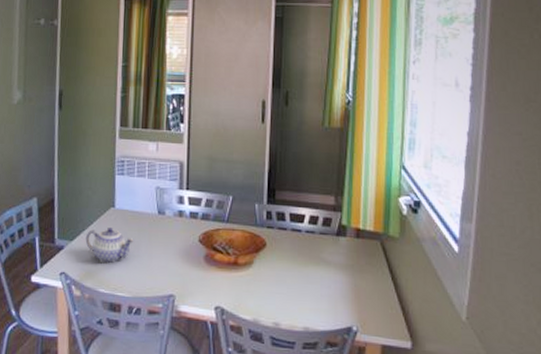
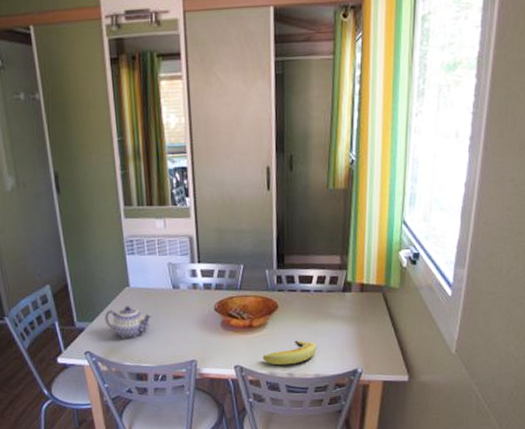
banana: none [247,285,306,313] -> present [263,340,317,365]

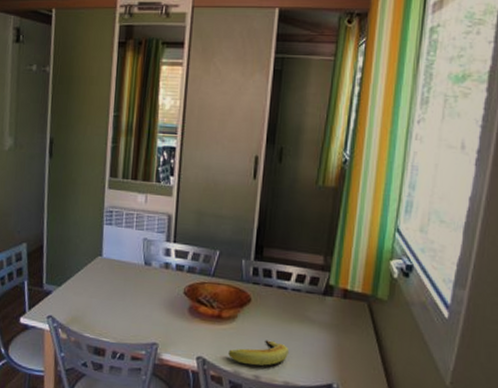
teapot: present [104,306,152,340] -> none [72,275,120,311]

